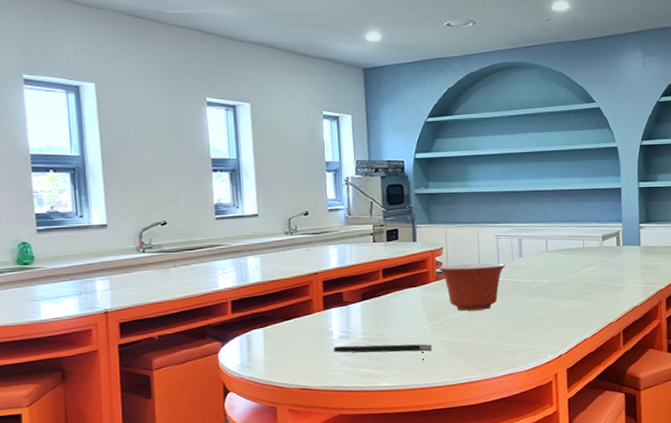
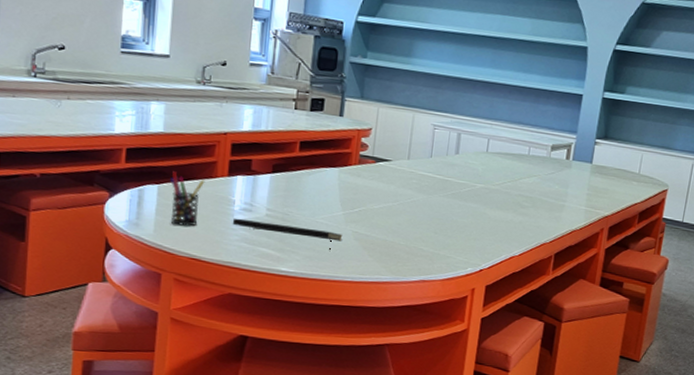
pen holder: none [274,314,304,361] -> present [170,171,205,226]
mixing bowl: present [438,263,505,311] -> none [362,149,438,206]

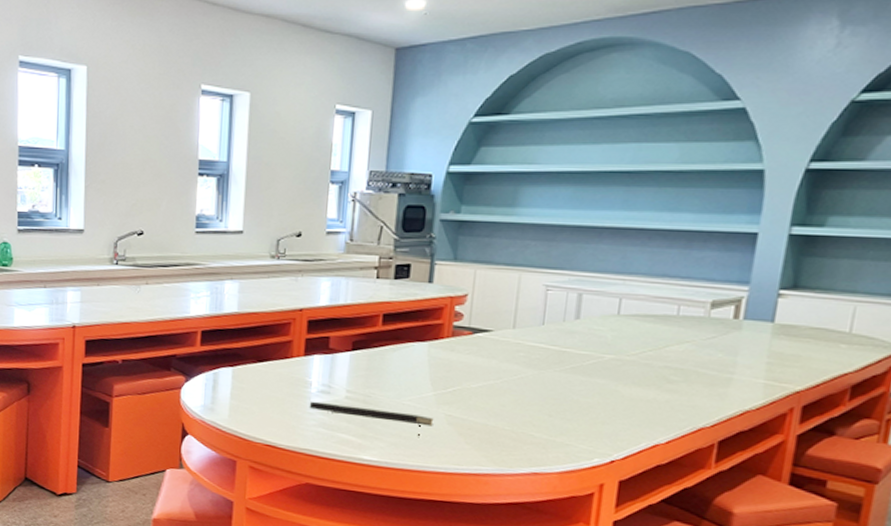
pen holder: present [170,171,205,226] -> none [245,353,280,411]

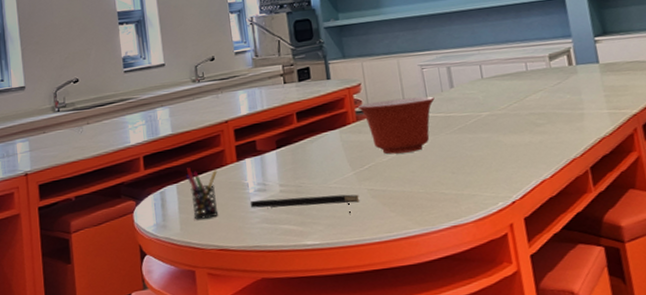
pen holder: none [245,353,280,411] -> present [186,168,219,220]
mixing bowl: none [456,318,553,384] -> present [357,96,435,154]

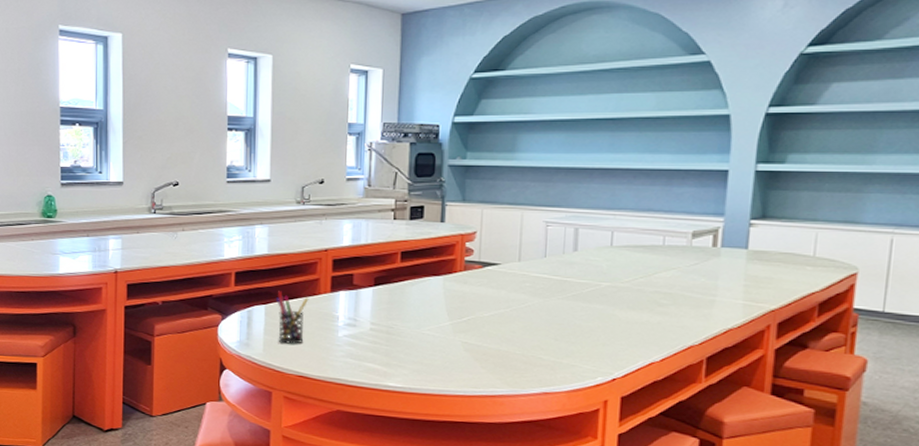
notepad: present [249,194,360,216] -> none [337,333,452,365]
mixing bowl: present [357,96,435,154] -> none [467,253,554,312]

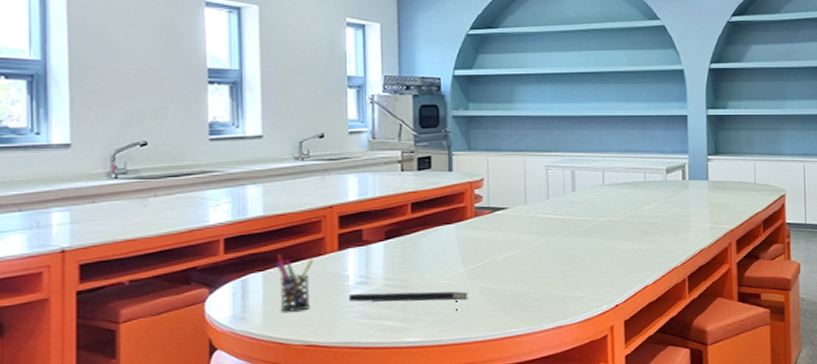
notepad: none [337,333,452,365] -> present [348,291,468,313]

